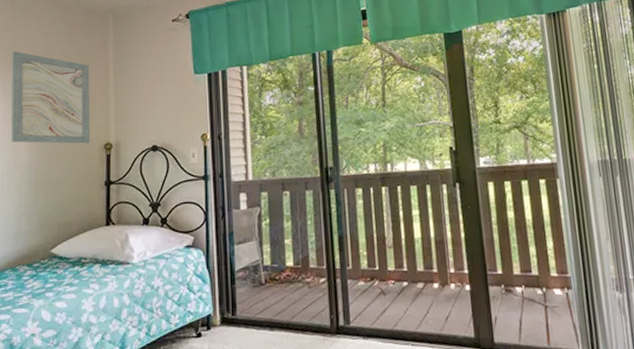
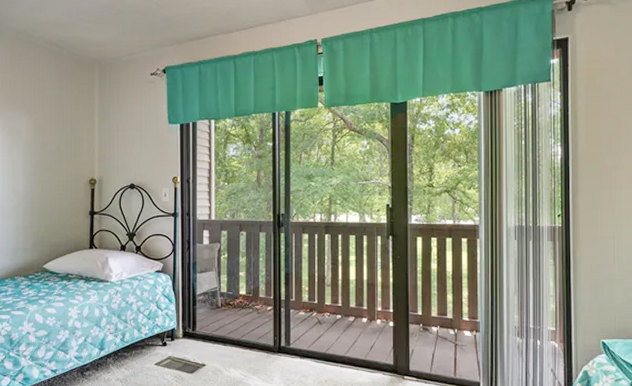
wall art: present [11,51,91,144] -> none [10,92,78,178]

